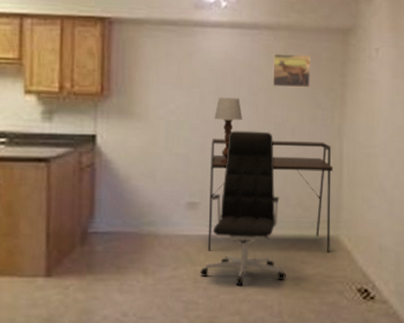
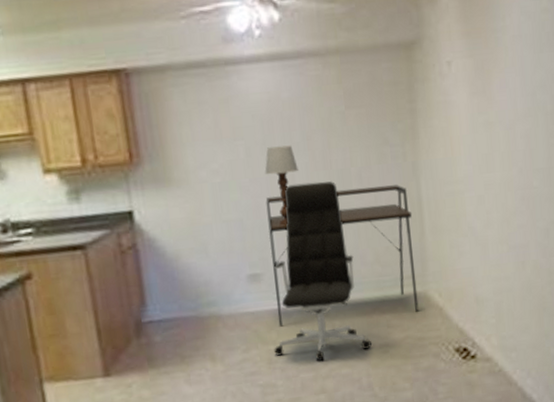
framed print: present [272,54,311,88] -> none [324,80,374,125]

